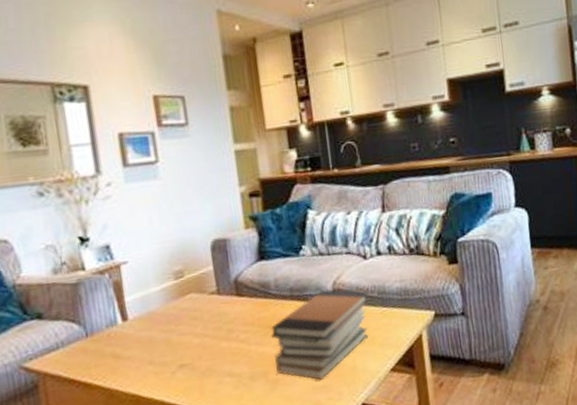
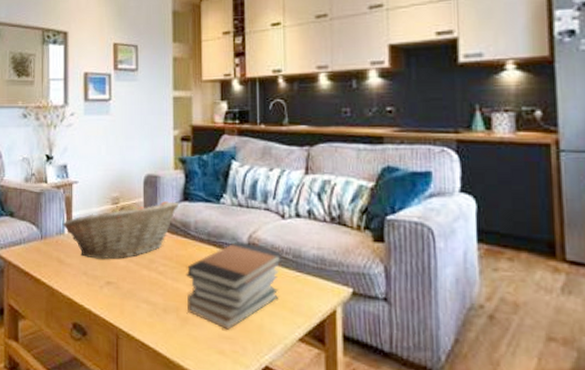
fruit basket: none [113,262,256,345] -> present [62,201,180,260]

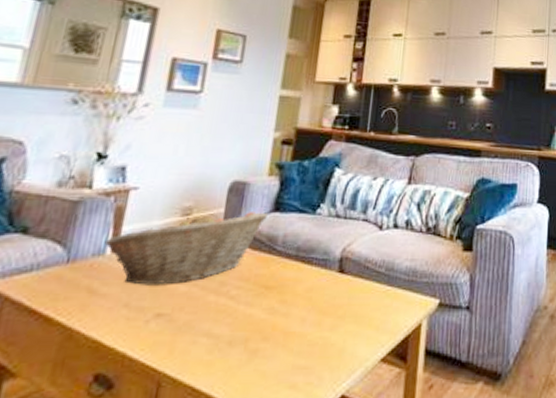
book stack: present [186,241,283,330] -> none [259,256,376,358]

